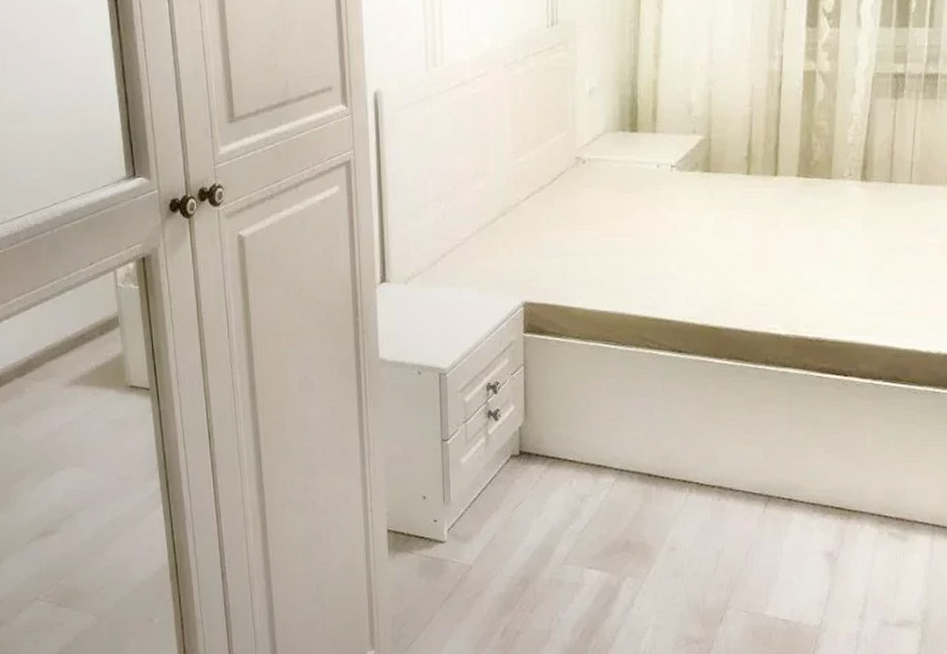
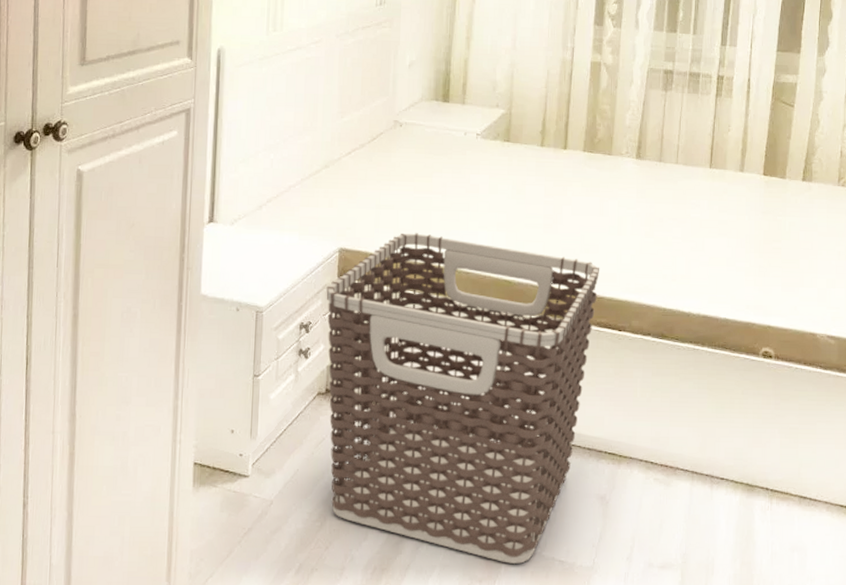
clothes hamper: none [512,281,821,624] -> present [326,233,600,564]

